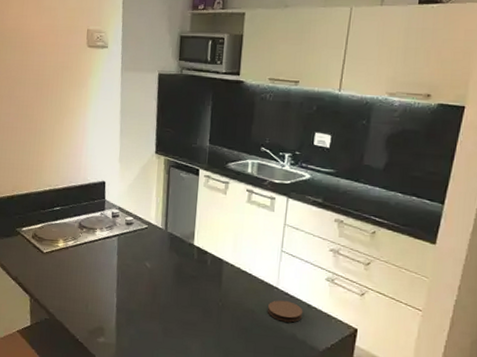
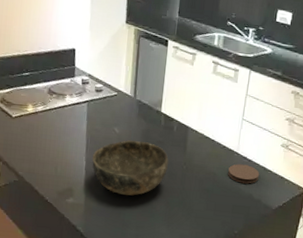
bowl: none [123,275,203,335] -> present [92,140,169,196]

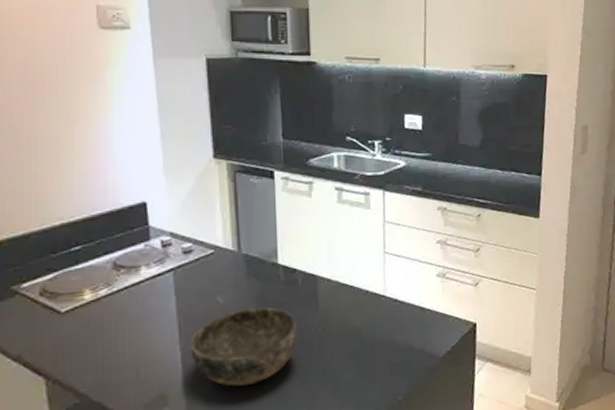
coaster: present [228,164,260,184] -> none [377,308,417,334]

